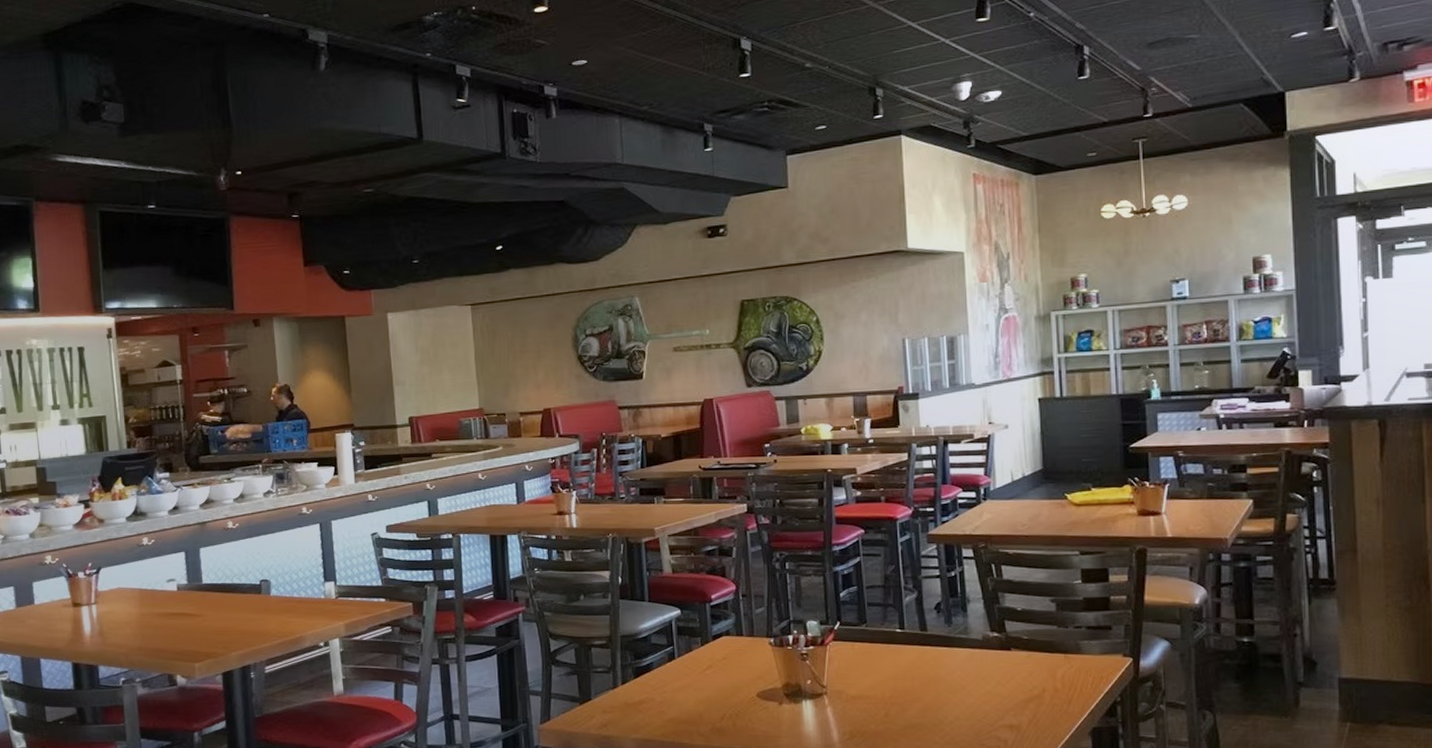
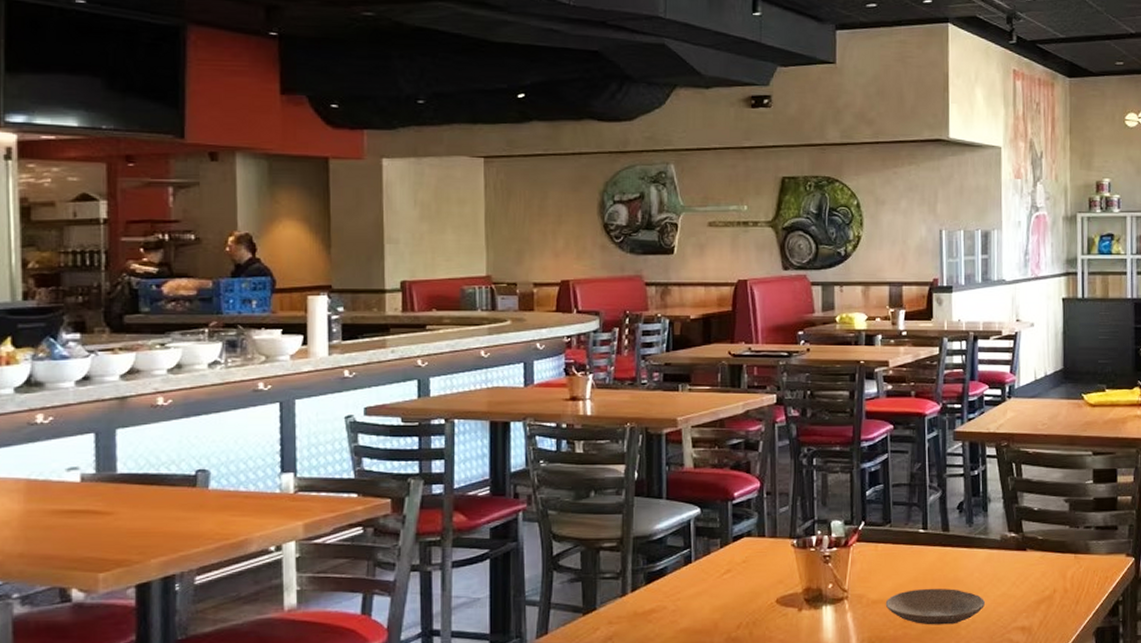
plate: none [865,686,970,721] -> present [885,588,986,625]

